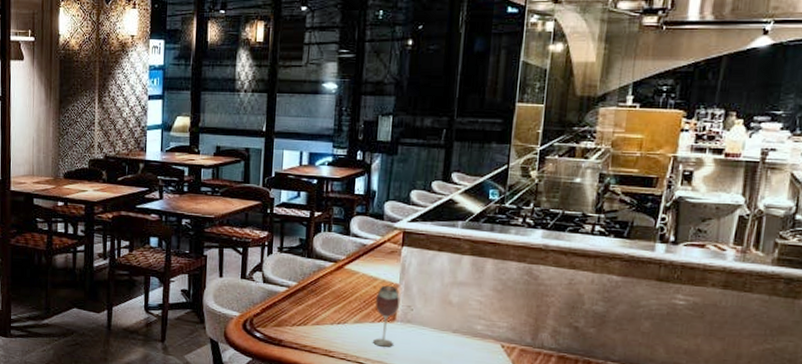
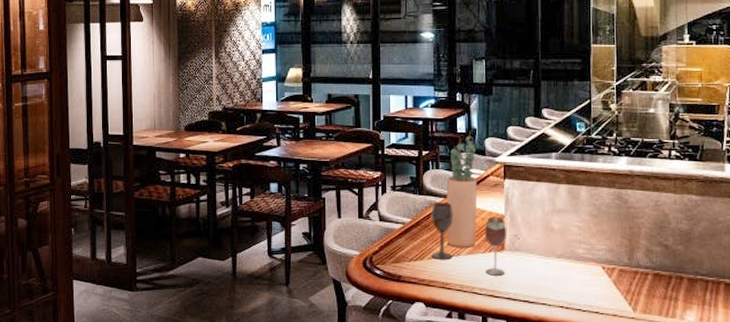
wine glass: none [316,266,344,327] -> present [431,202,454,259]
vase: none [333,192,375,316] -> present [446,130,477,247]

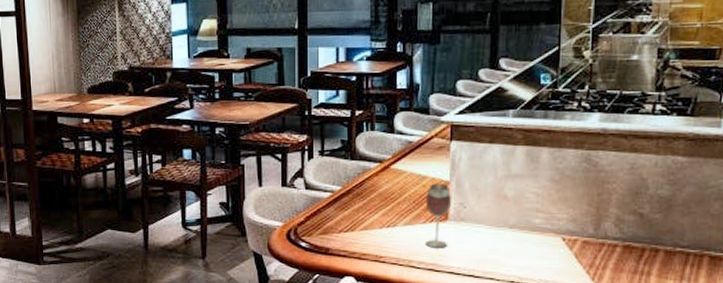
wine glass: present [431,202,454,259] -> none [363,167,390,230]
vase: present [446,130,477,247] -> none [381,85,419,217]

